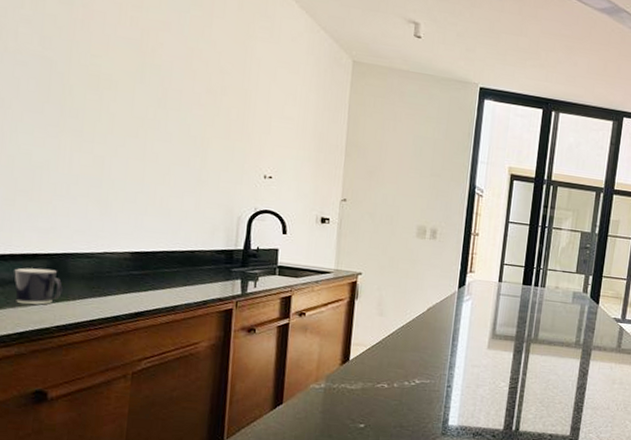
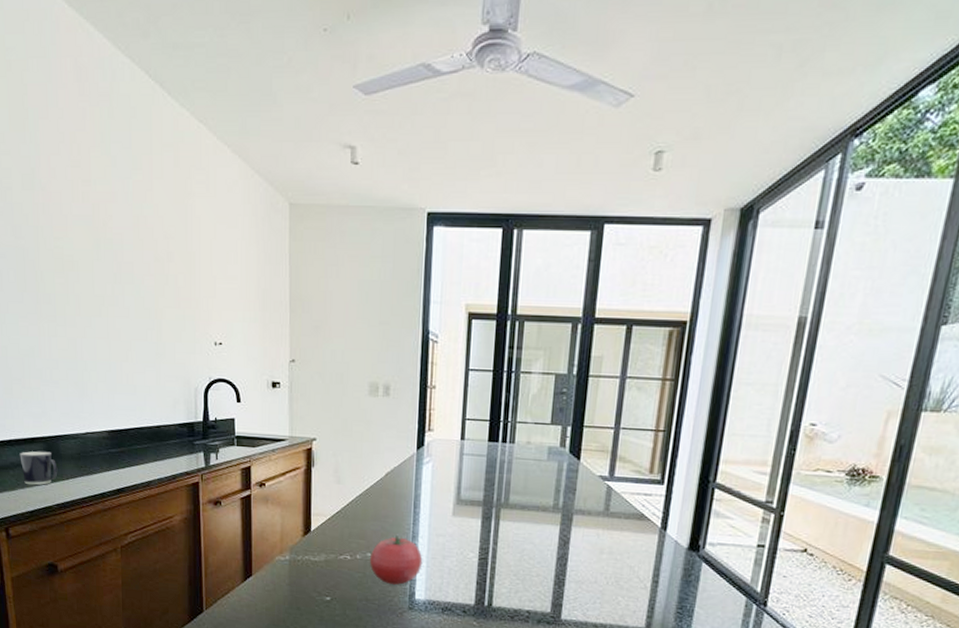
tomato: none [406,365,458,413] -> present [369,535,423,586]

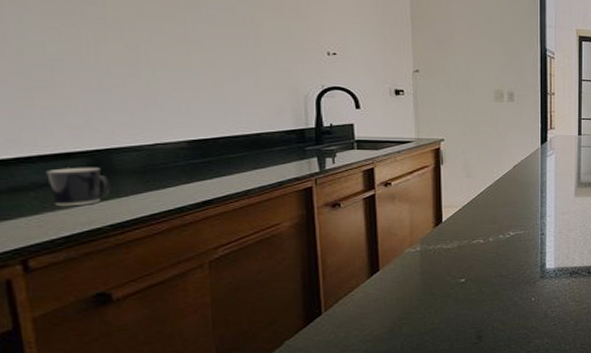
tomato: present [369,535,423,586] -> none [502,217,551,260]

